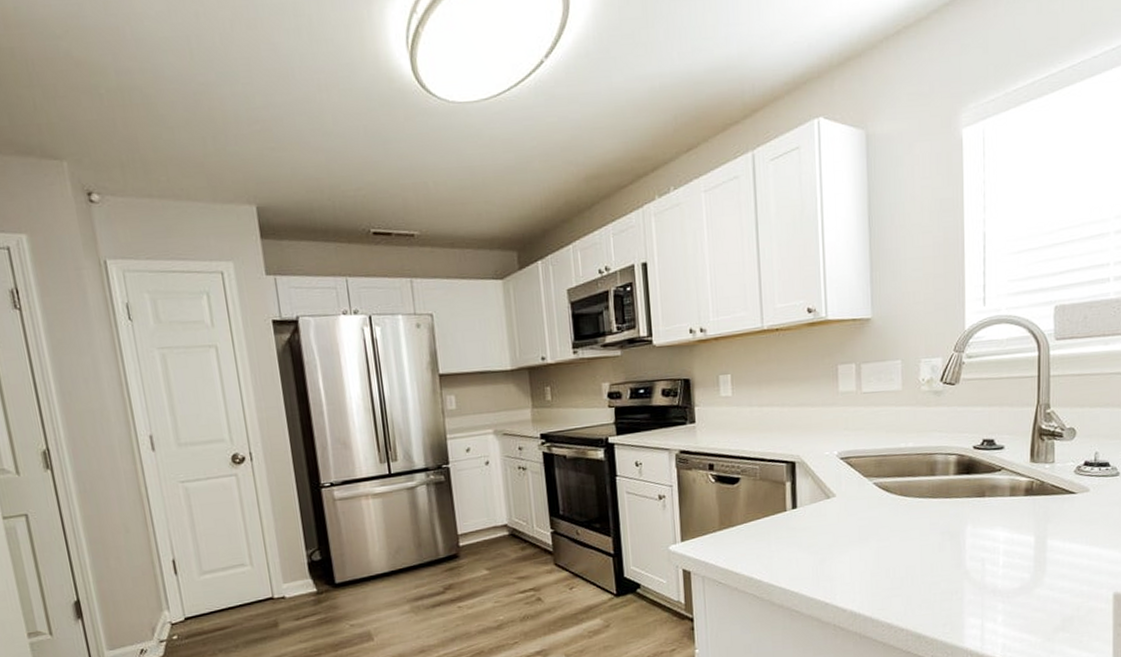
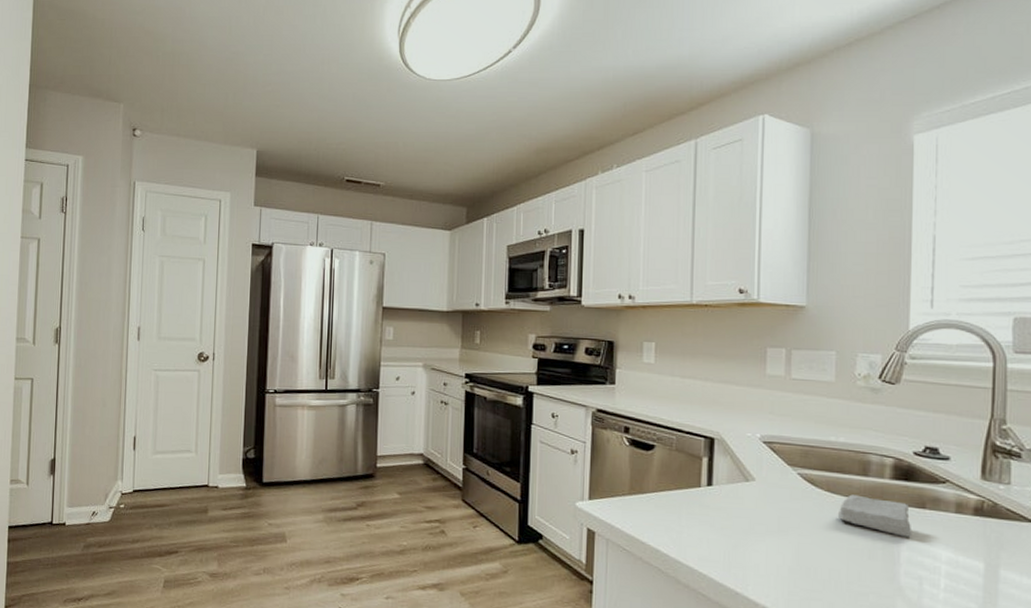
soap bar: none [910,494,974,526] -> present [837,494,911,537]

